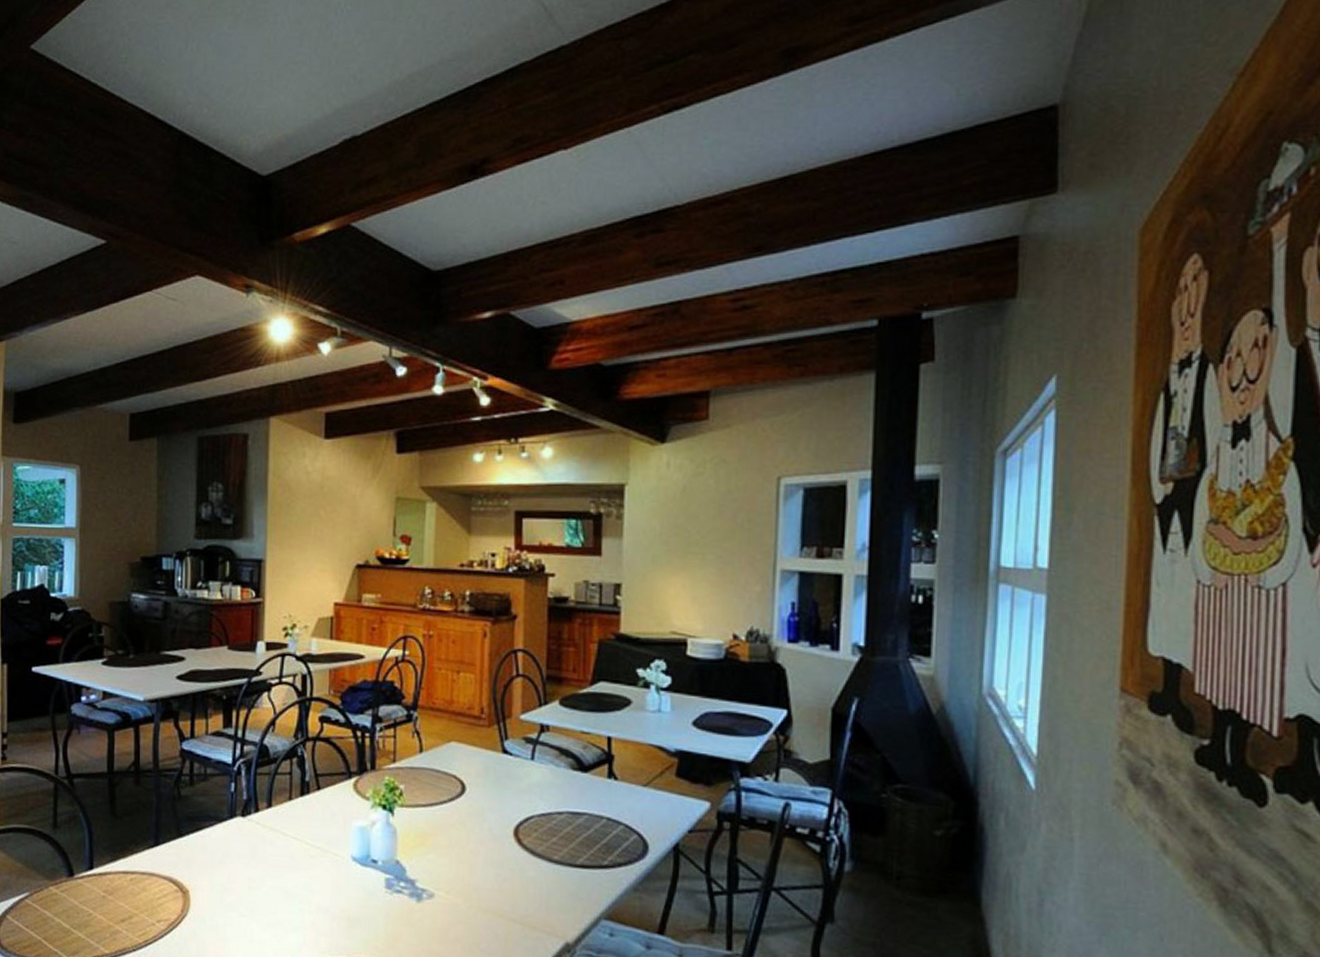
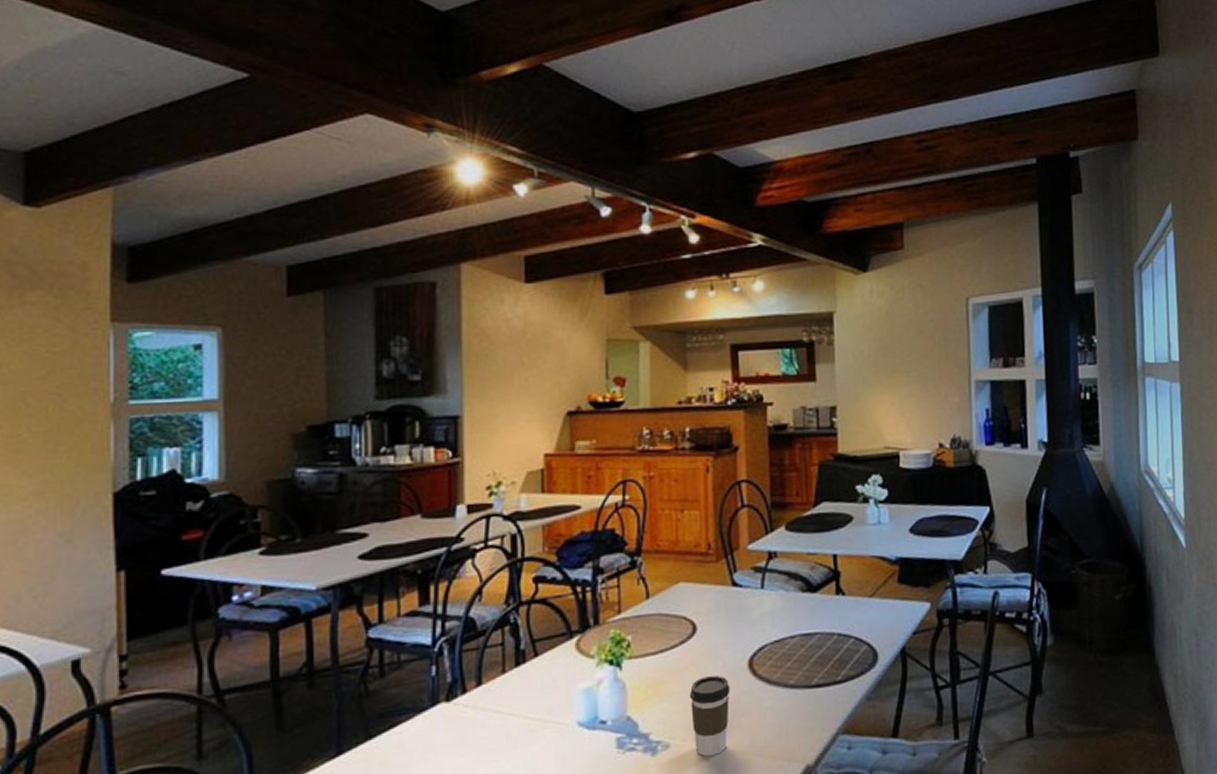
coffee cup: none [455,836,495,914] -> present [689,675,730,757]

